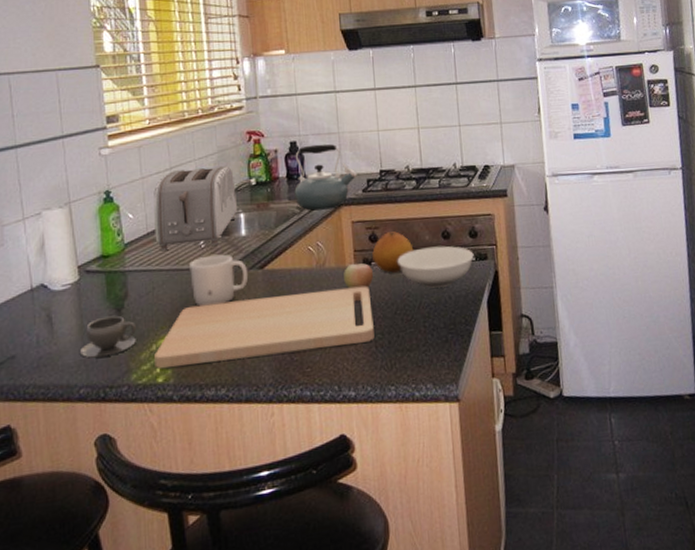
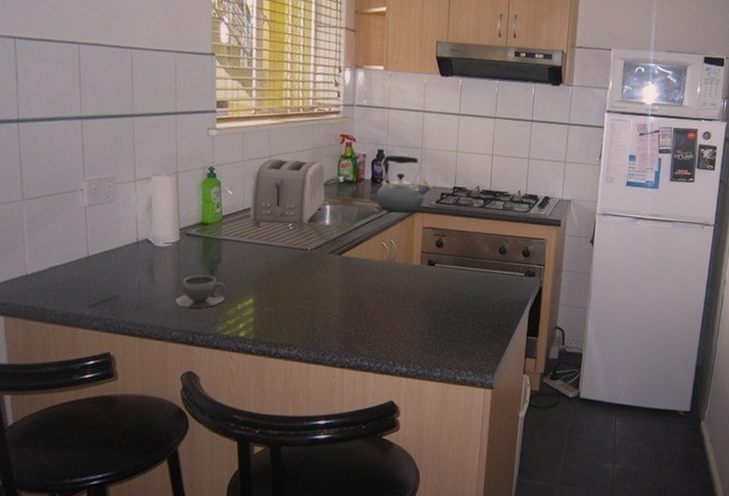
cutting board: present [154,286,375,369] -> none [238,277,430,329]
mug: present [189,254,249,306] -> none [277,237,328,280]
fruit: present [344,260,374,289] -> none [409,260,436,285]
fruit: present [372,231,414,273] -> none [437,241,473,276]
bowl: present [397,245,474,289] -> none [457,258,524,295]

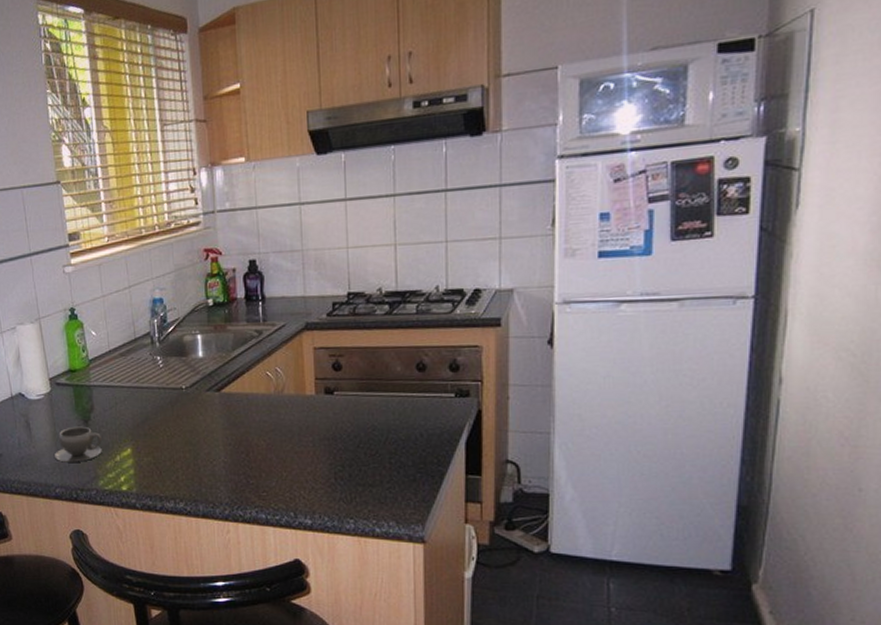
toaster: present [250,159,325,229] -> none [114,285,194,369]
kettle: present [376,155,433,213] -> none [253,262,322,335]

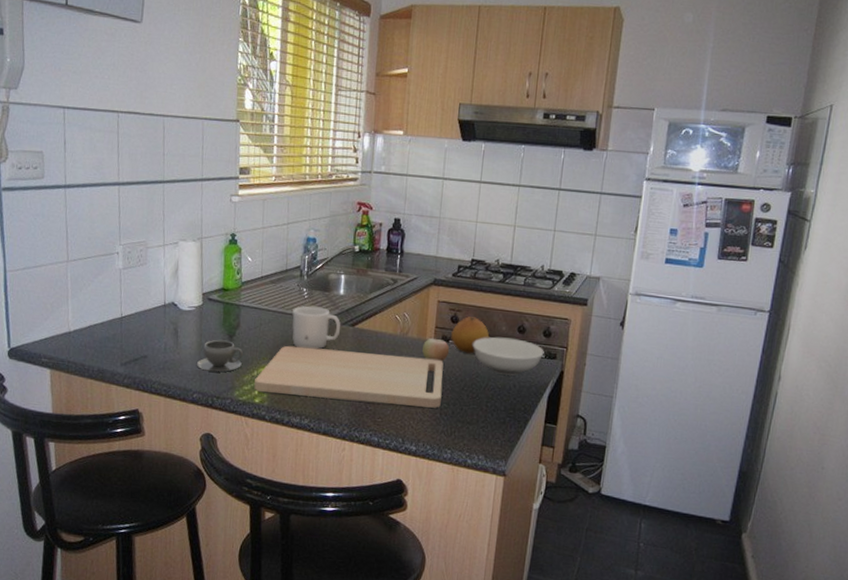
cutting board: none [118,416,334,479] -> present [254,345,444,408]
mug: none [149,374,206,424] -> present [292,306,341,350]
fruit: none [303,388,336,418] -> present [422,335,450,362]
fruit: none [335,360,382,404] -> present [451,316,490,354]
bowl: none [363,378,454,425] -> present [472,336,544,376]

